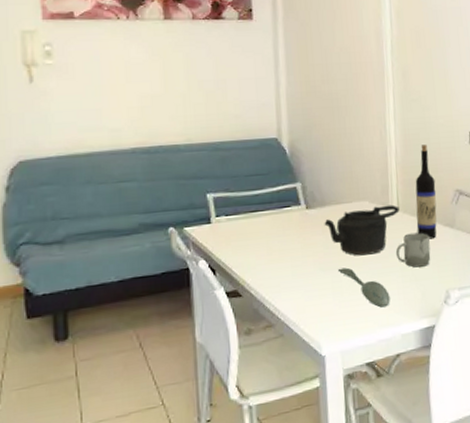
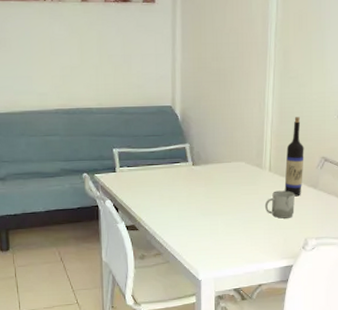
teapot: present [324,204,400,256] -> none [206,166,271,206]
spoon: present [337,267,390,308] -> none [215,214,257,248]

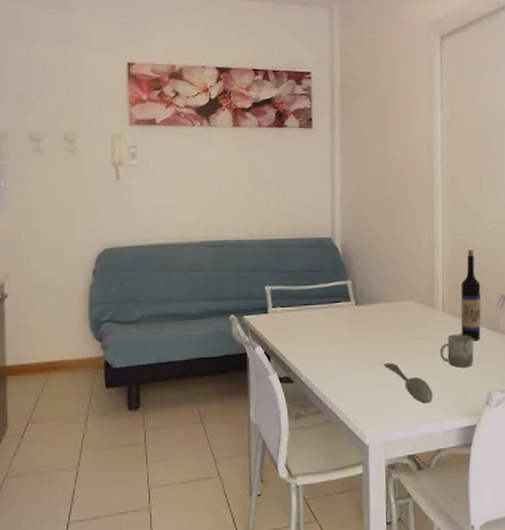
spoon: none [215,214,257,248] -> present [383,363,433,404]

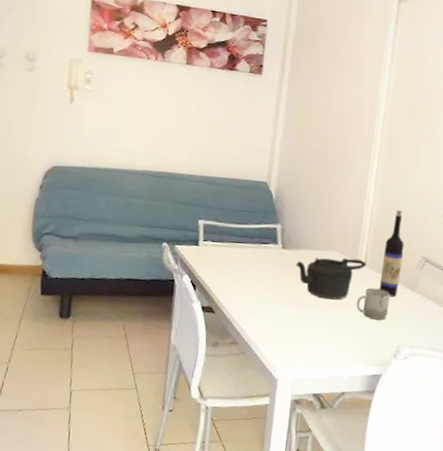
teapot: none [372,306,445,353] -> present [296,258,366,300]
spoon: present [383,363,433,404] -> none [301,306,344,349]

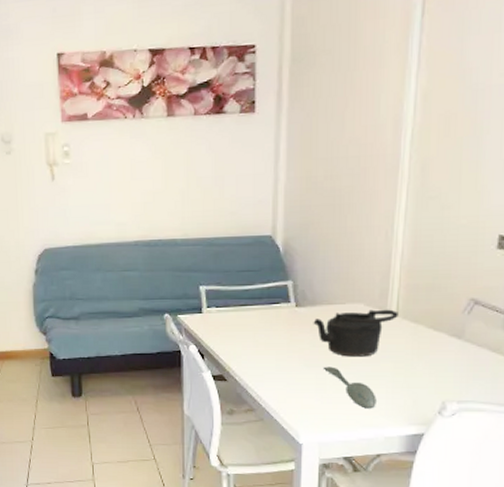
spoon: none [301,306,344,349] -> present [323,366,376,409]
cup: present [356,288,390,320] -> none [388,340,430,375]
wine bottle: present [379,210,404,297] -> none [416,247,446,348]

